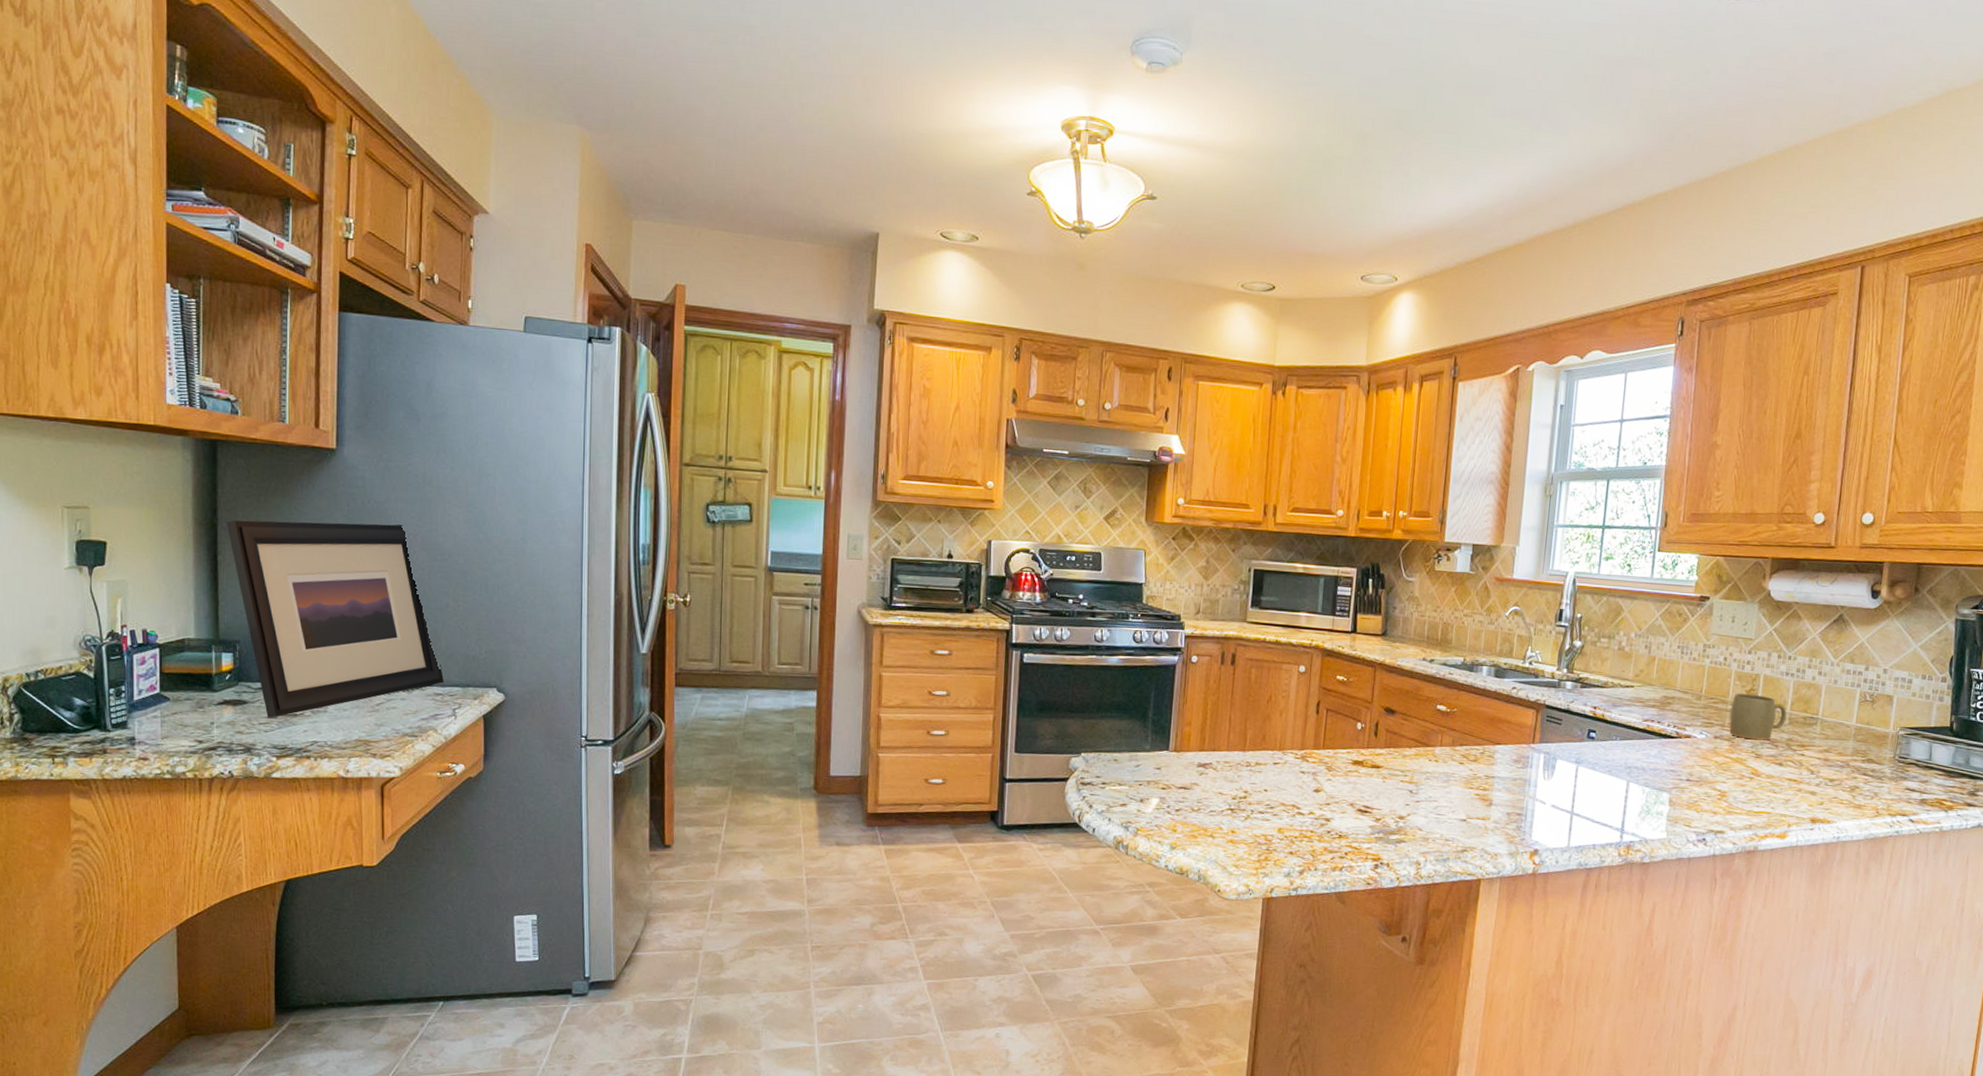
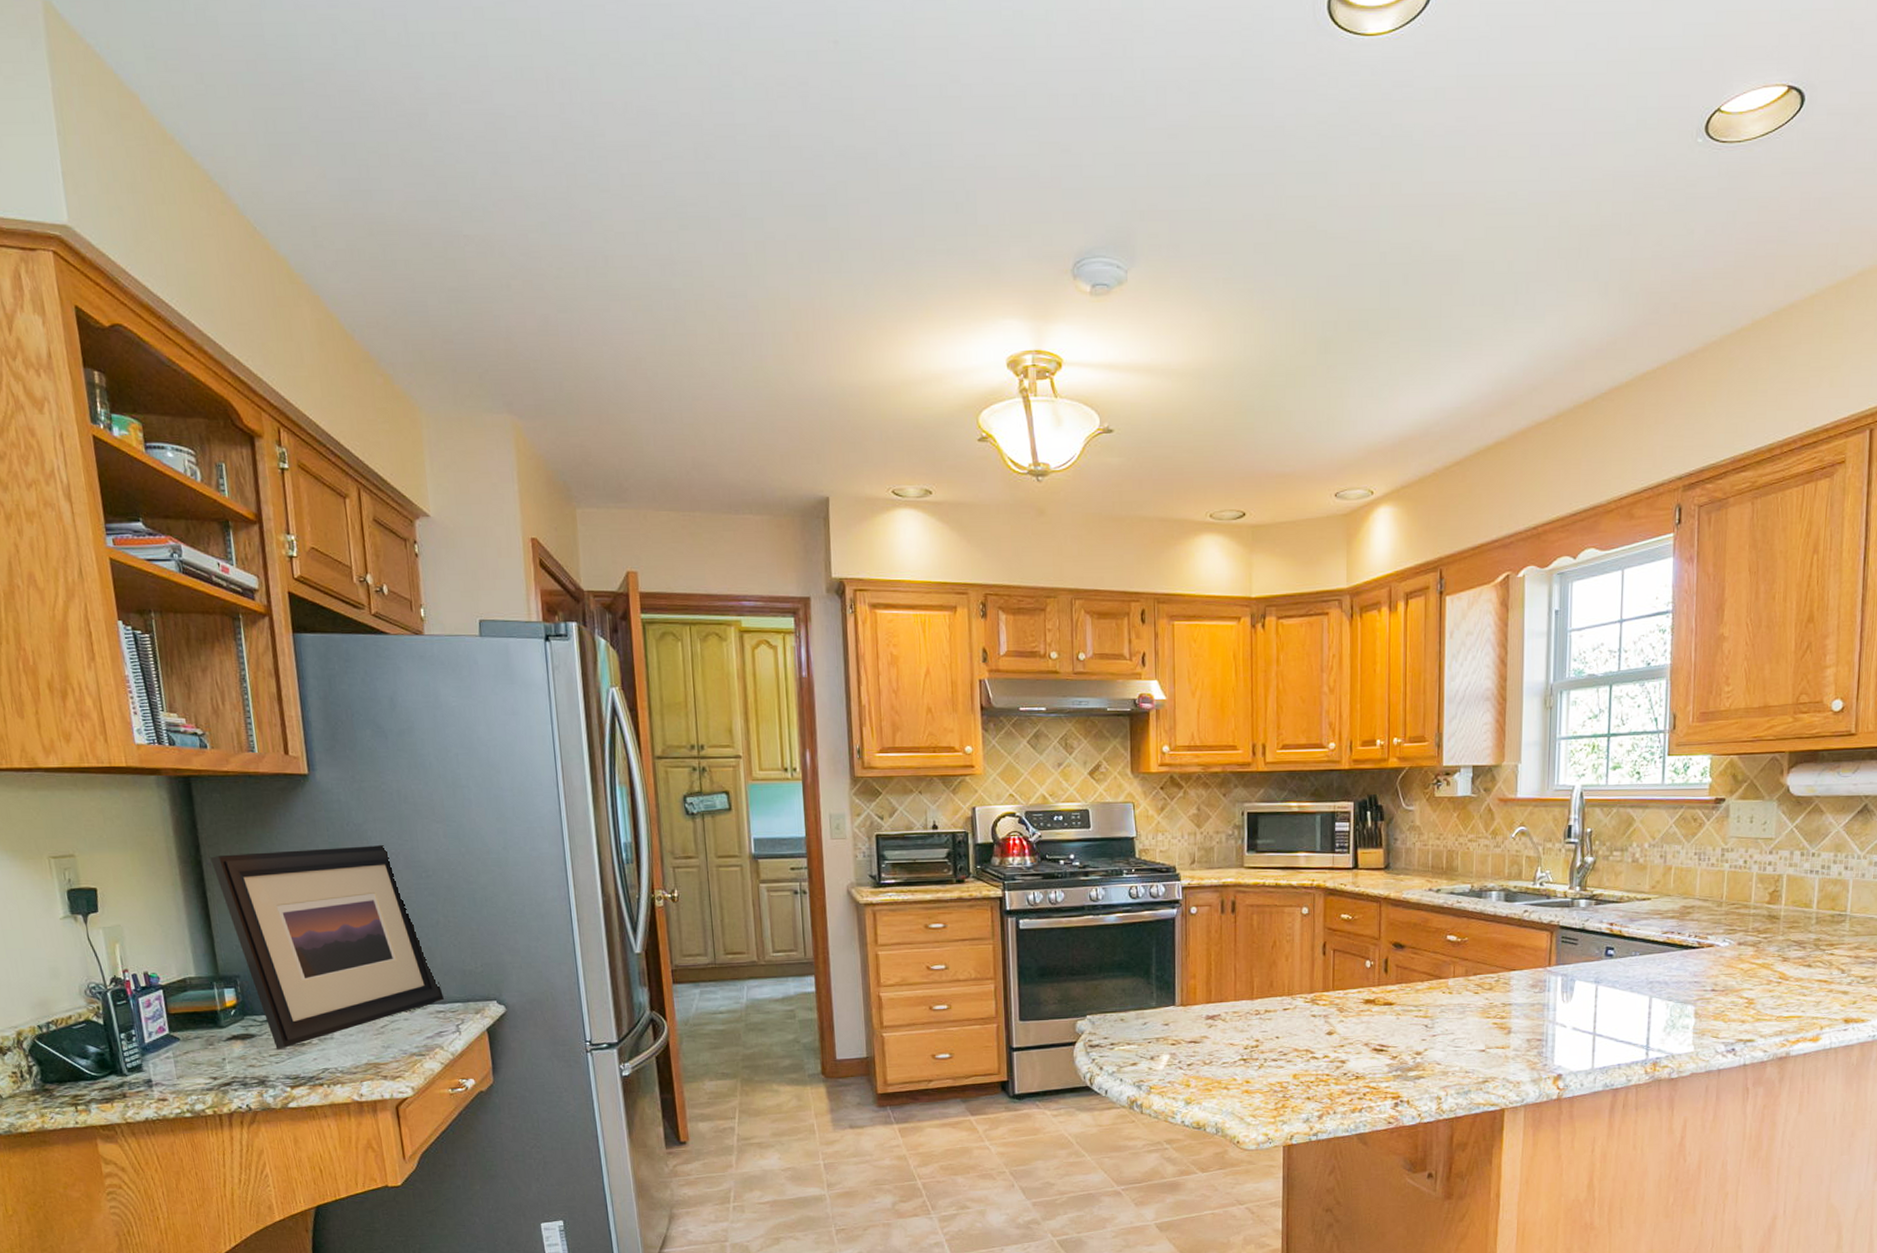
mug: present [1729,693,1787,741] -> none [1753,895,1813,943]

